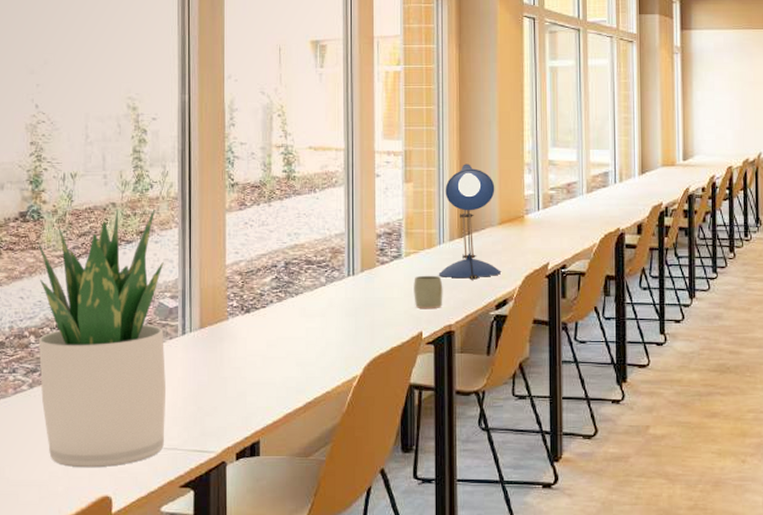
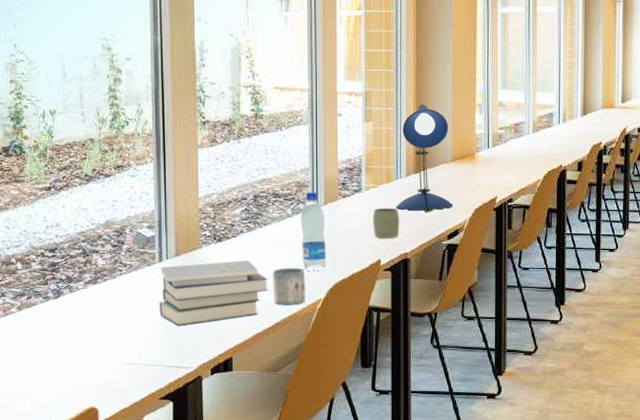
planter: present [37,209,166,468] -> none [20,144,145,382]
books: none [181,333,300,405] -> present [159,261,268,326]
mug: none [303,341,340,383] -> present [271,267,306,305]
bottle: none [335,258,363,345] -> present [301,192,327,272]

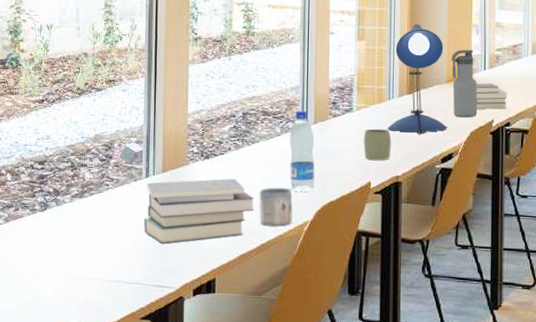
water bottle: none [456,128,482,195] -> present [451,49,478,118]
books: none [480,161,510,186] -> present [476,83,508,109]

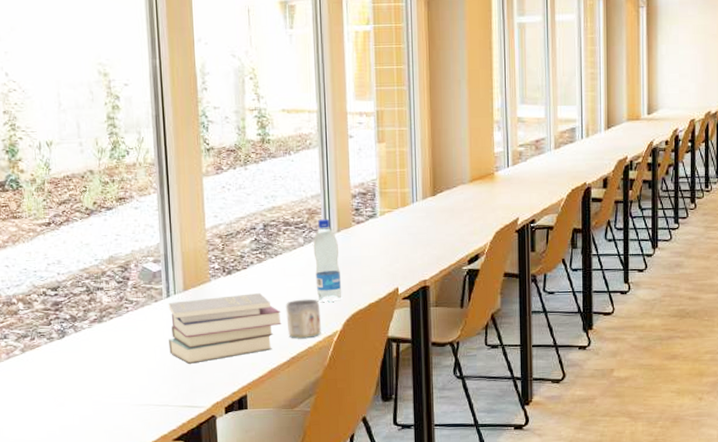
mug: present [363,128,392,160] -> none [389,233,418,265]
desk lamp: present [387,24,448,134] -> none [412,123,474,236]
water bottle: present [451,49,478,118] -> none [474,146,503,217]
books: present [476,83,508,109] -> none [500,181,532,207]

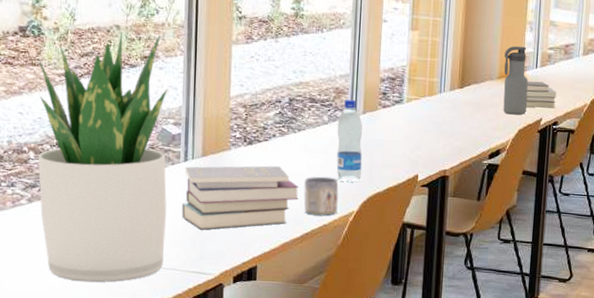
planter: none [18,175,156,426] -> present [37,31,168,283]
water bottle: none [474,146,503,217] -> present [503,45,528,115]
books: none [500,181,532,207] -> present [526,81,557,108]

